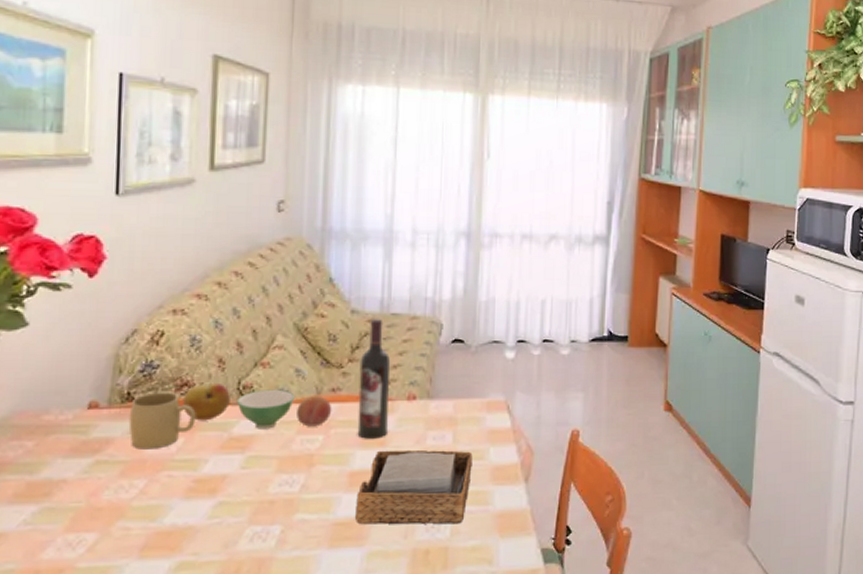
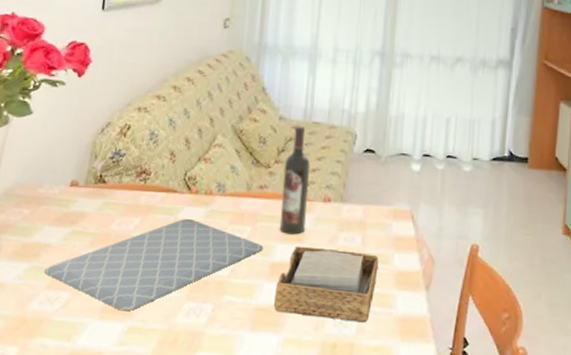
placemat: none [60,432,340,546] -> present [44,218,264,312]
mug: present [128,392,196,450] -> none [99,176,151,226]
fruit: present [182,382,232,421] -> none [140,172,179,205]
bowl: present [236,389,294,429] -> none [182,181,229,217]
fruit: present [297,395,332,427] -> none [230,190,260,219]

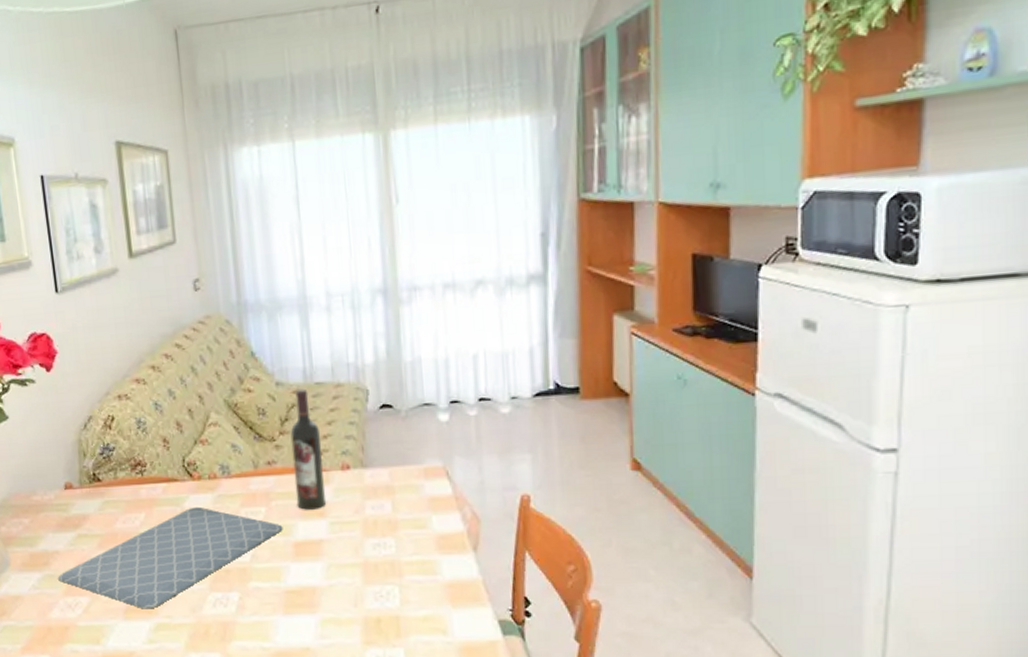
napkin holder: present [273,245,379,323] -> none [303,519,416,594]

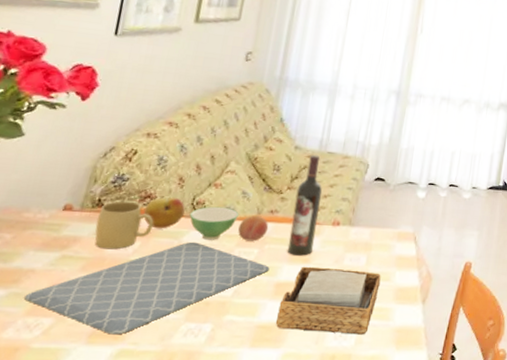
mug: none [97,471,152,524] -> present [94,201,154,250]
fruit: none [138,461,179,498] -> present [143,197,186,229]
bowl: none [183,464,235,503] -> present [189,206,239,240]
fruit: none [238,468,271,500] -> present [238,214,269,242]
napkin holder: none [303,519,416,594] -> present [275,266,381,335]

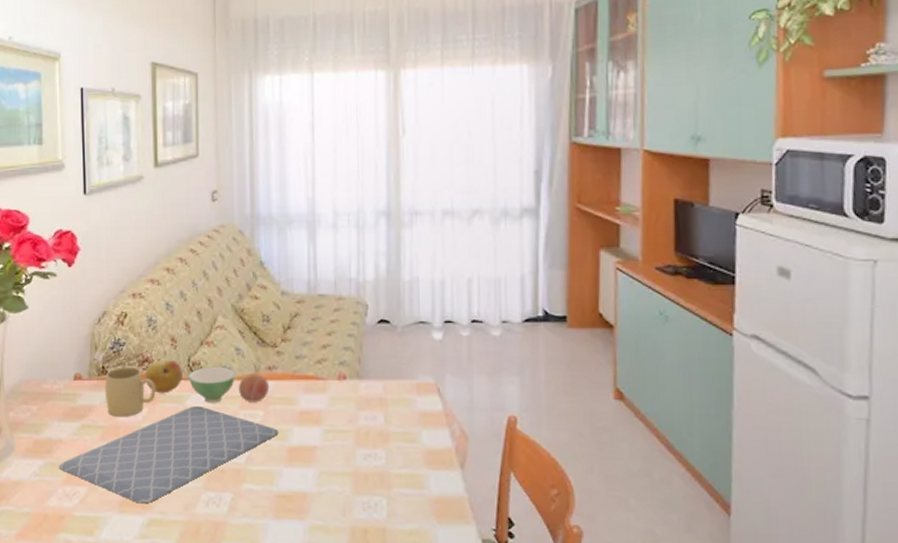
napkin holder: present [275,266,381,335] -> none [295,428,405,506]
wine bottle: present [287,154,323,256] -> none [292,299,322,416]

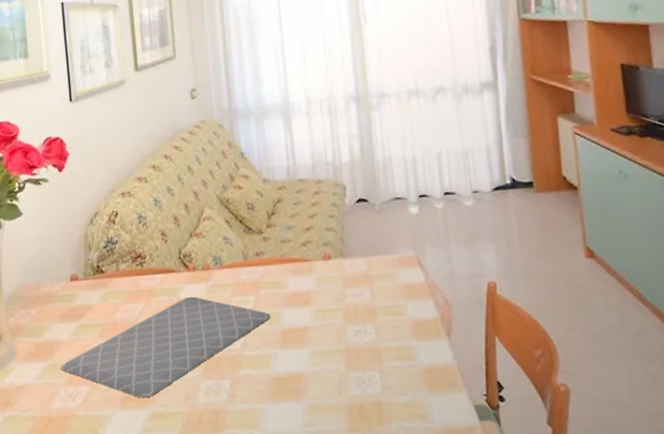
mug: present [104,366,156,417] -> none [100,263,151,314]
fruit: present [144,359,184,394] -> none [138,253,176,288]
bowl: present [188,366,236,403] -> none [180,256,226,293]
fruit: present [239,372,270,403] -> none [229,259,259,289]

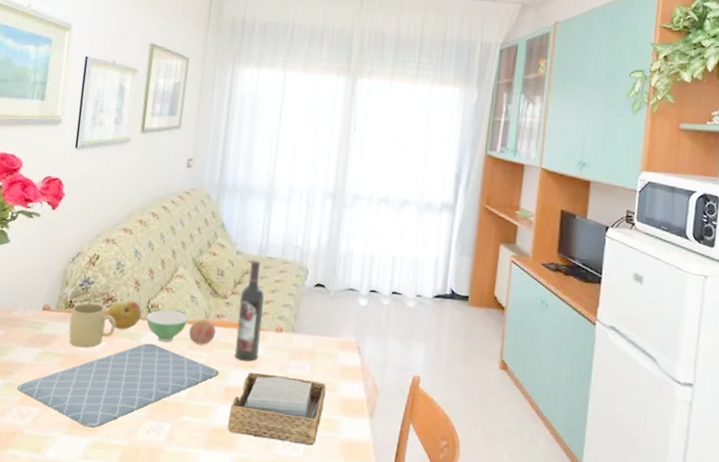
mug: none [100,263,151,314] -> present [69,302,116,348]
fruit: none [138,253,176,288] -> present [107,299,143,330]
bowl: none [180,256,226,293] -> present [145,309,189,343]
fruit: none [229,259,259,289] -> present [189,318,216,345]
wine bottle: none [276,185,311,298] -> present [234,259,265,361]
napkin holder: none [290,307,394,380] -> present [227,371,326,446]

